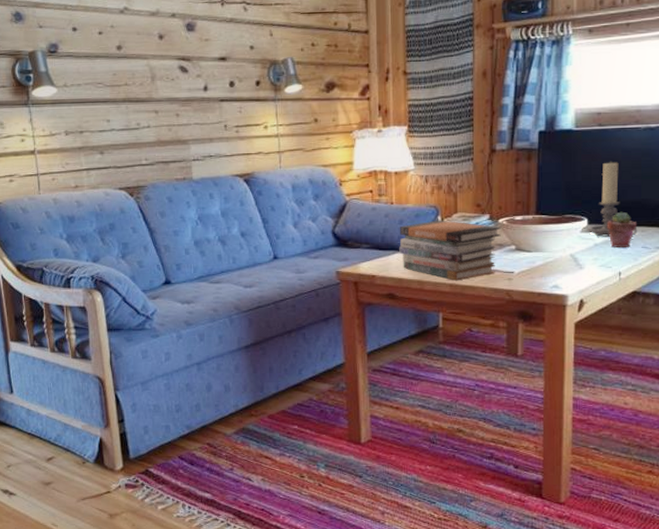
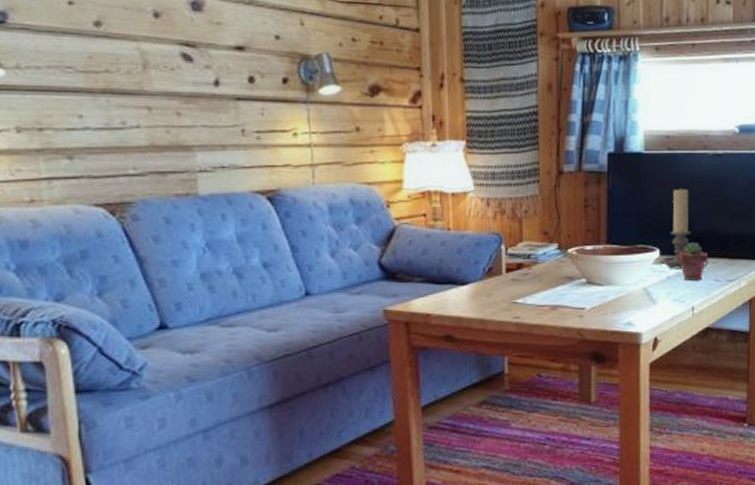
book stack: present [399,220,501,281] -> none [457,249,571,319]

